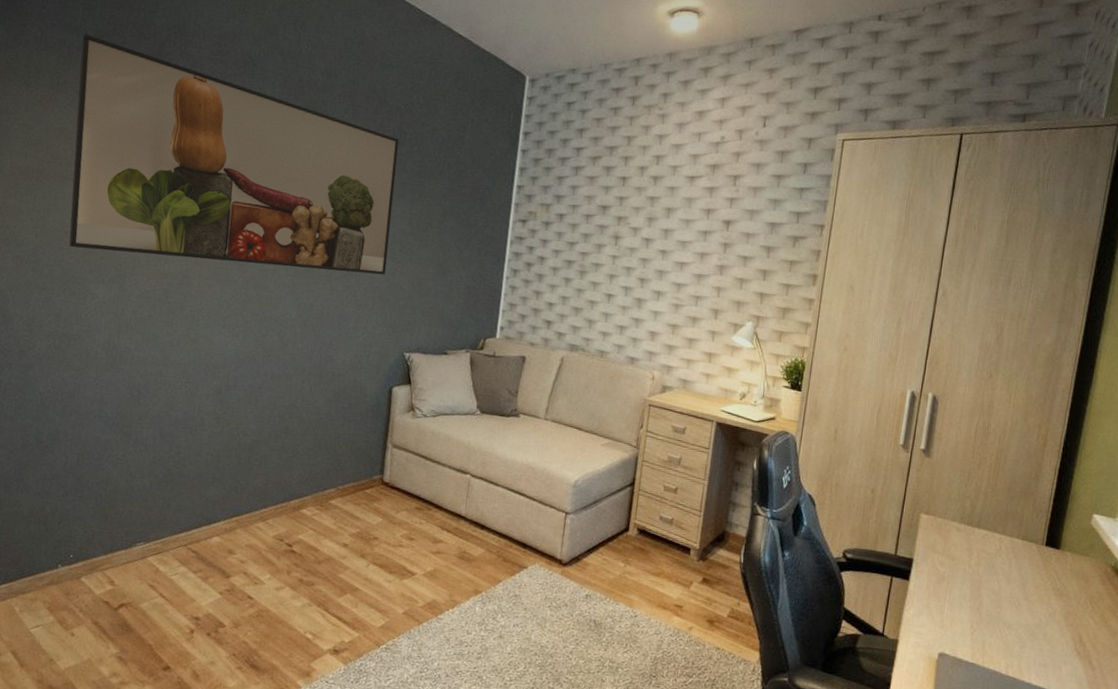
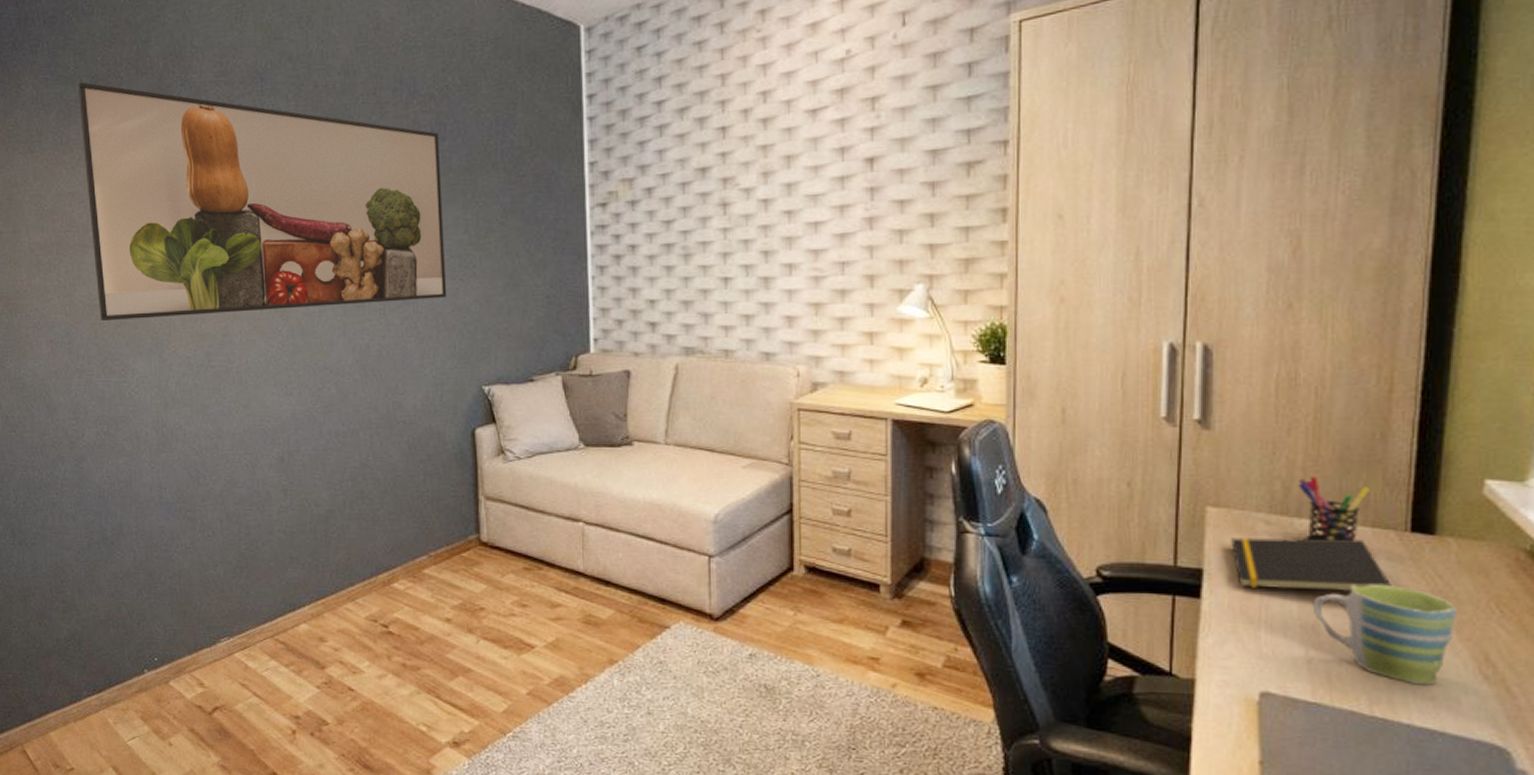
notepad: none [933,538,1030,584] -> present [1231,538,1392,591]
mug: none [979,580,1066,656] -> present [1312,584,1456,686]
pen holder: none [980,499,1024,548] -> present [1298,477,1370,541]

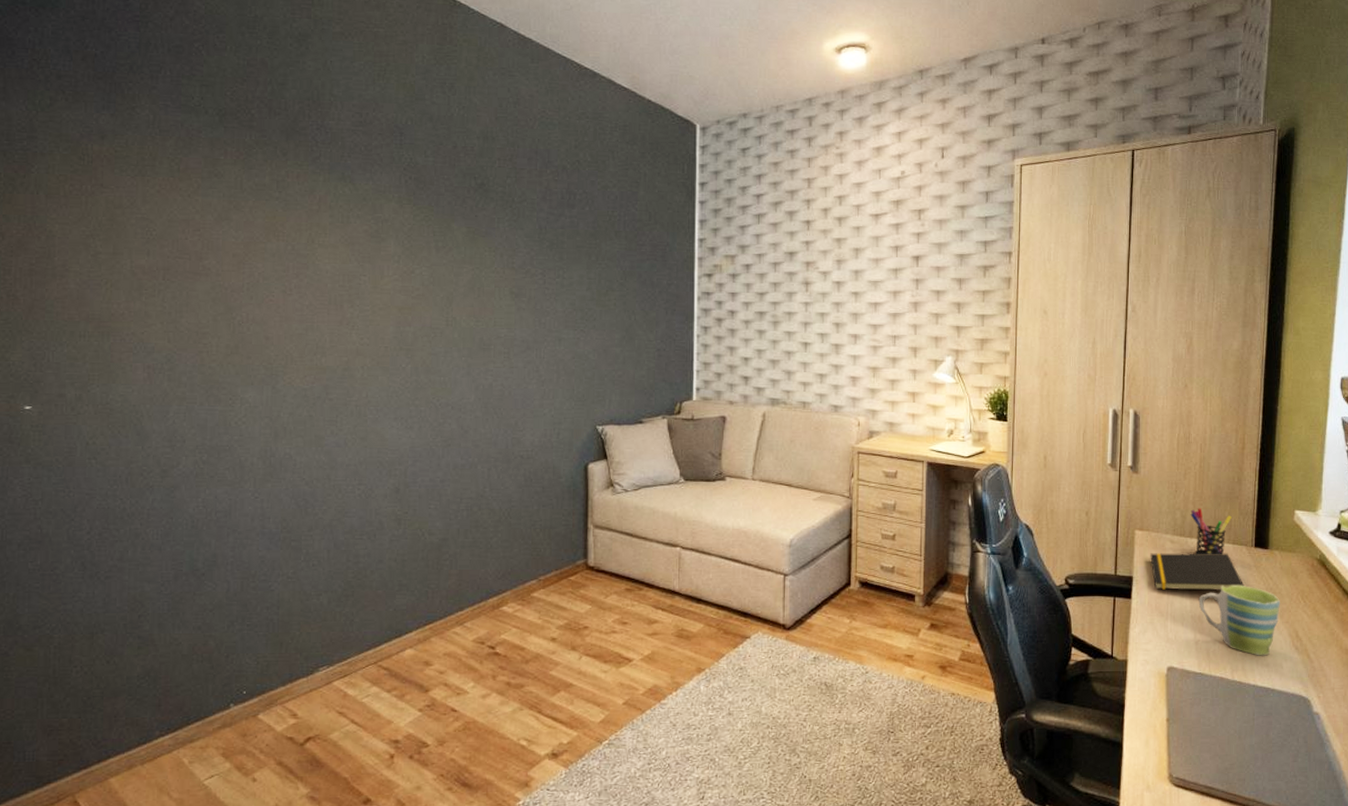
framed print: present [77,82,447,322] -> none [201,113,569,350]

